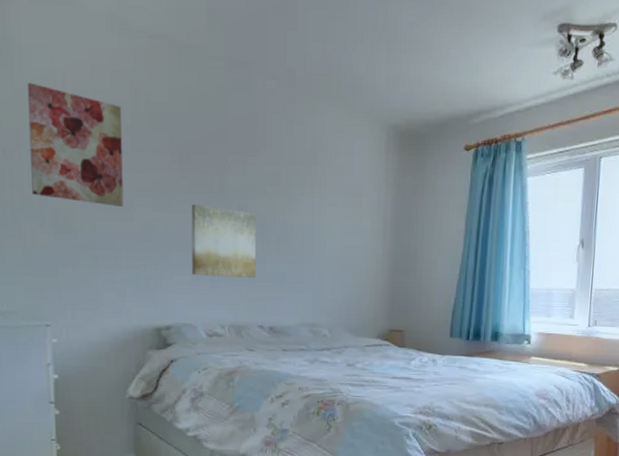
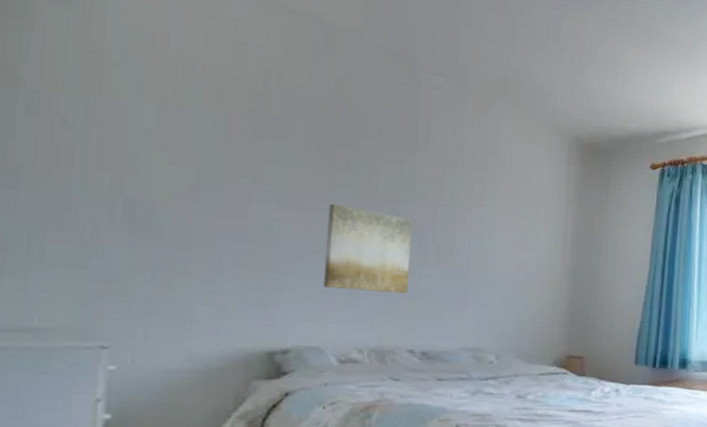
wall art: present [27,82,124,207] -> none [101,42,245,201]

